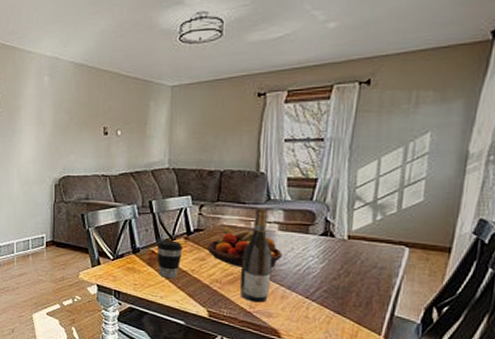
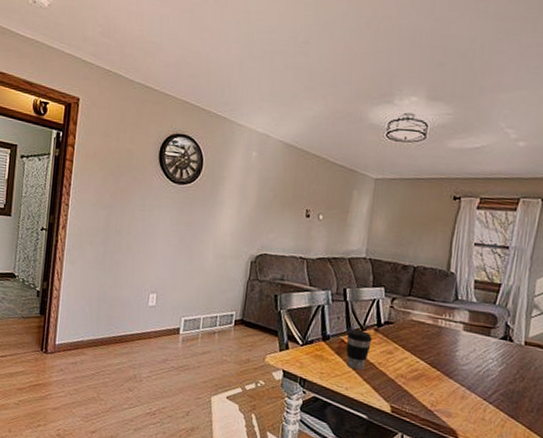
fruit bowl: present [206,227,282,268] -> none [395,322,465,367]
wine bottle: present [239,207,273,303] -> none [422,306,456,402]

